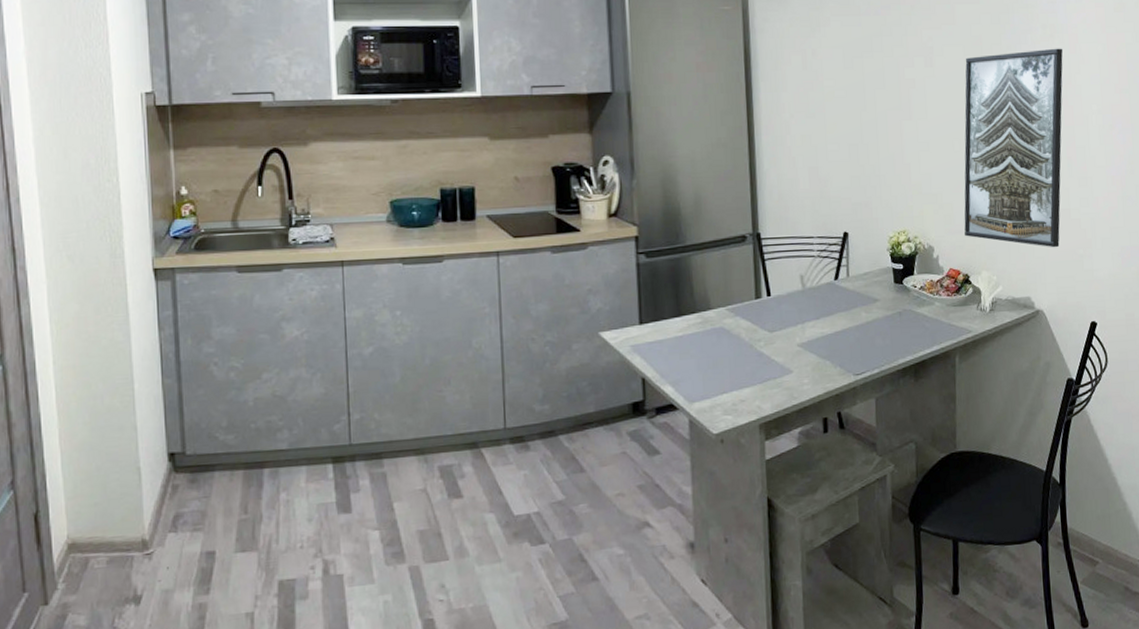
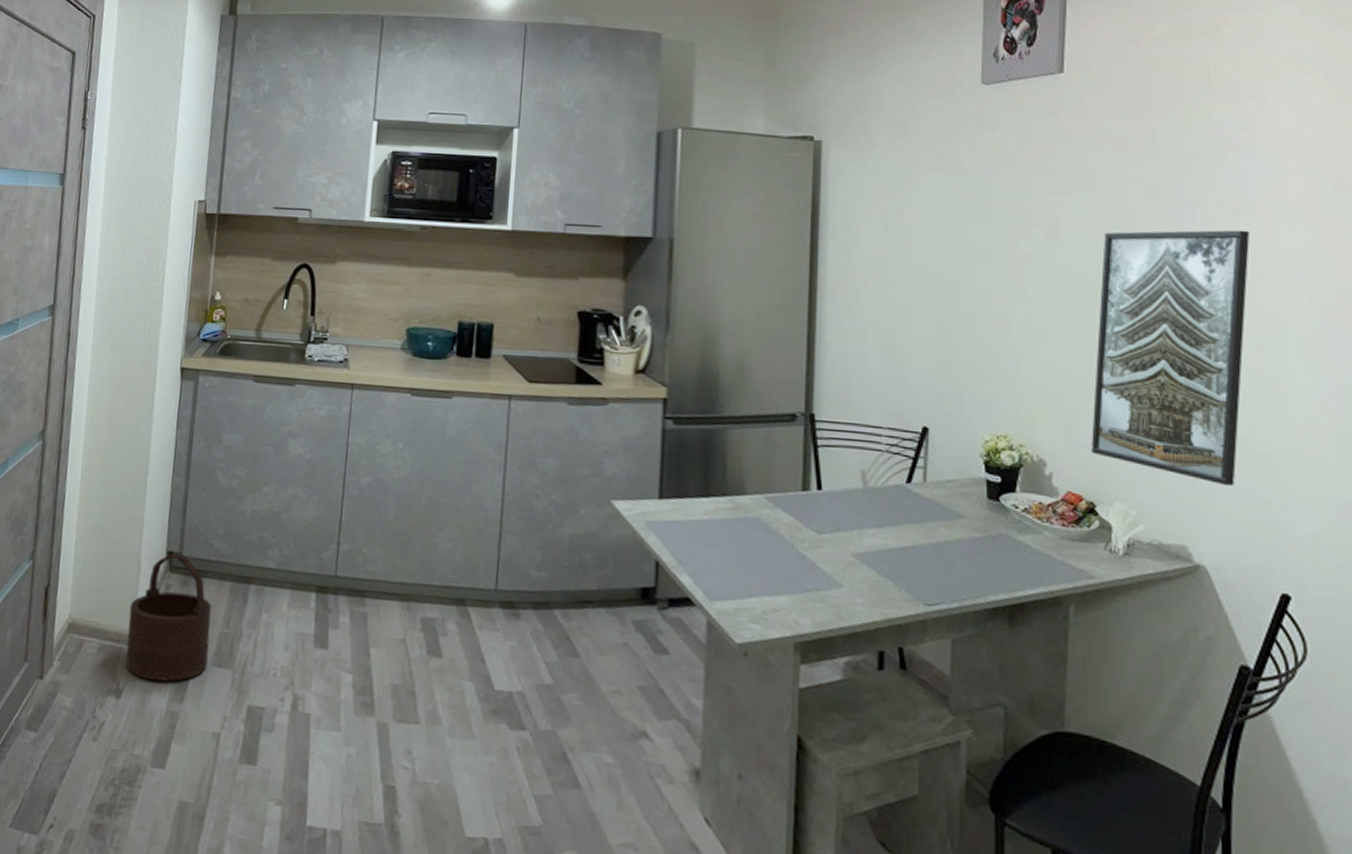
wooden bucket: none [136,453,230,580] -> present [126,553,212,682]

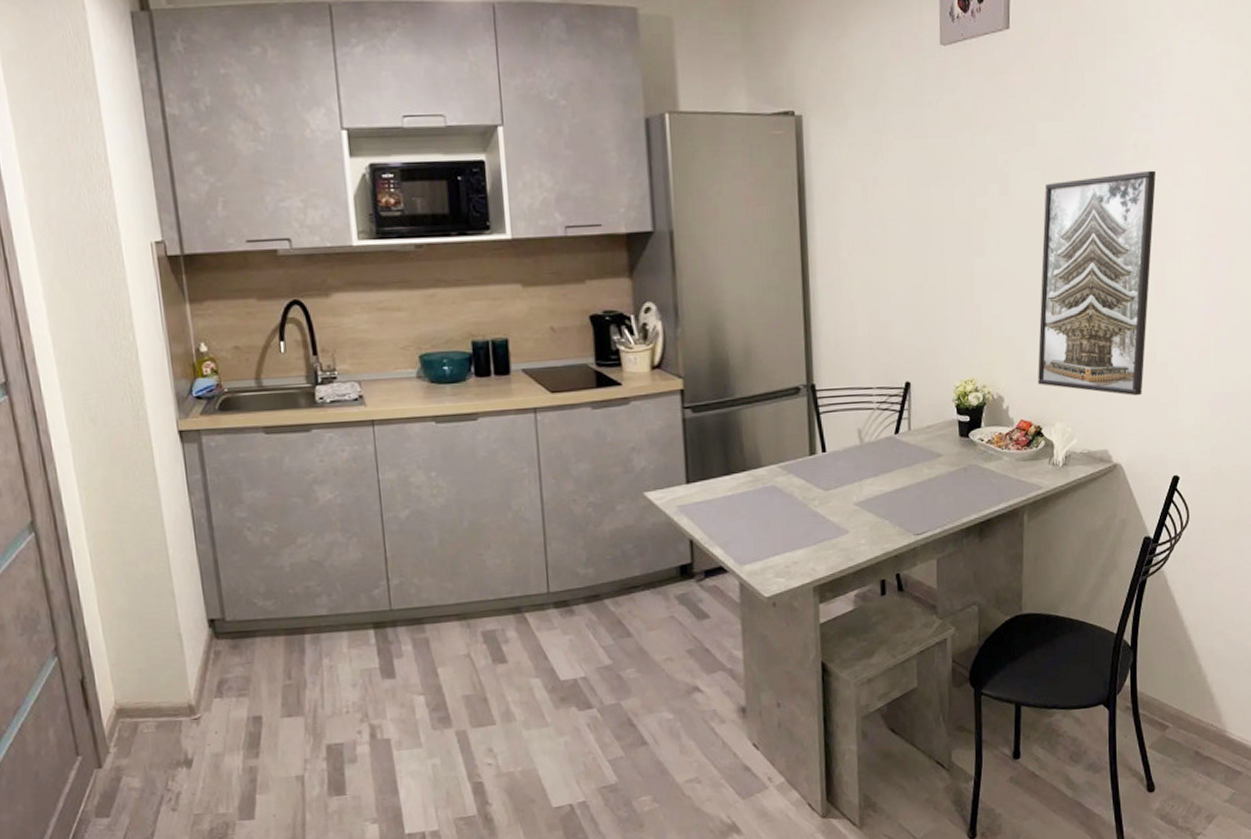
wooden bucket: present [126,553,212,682] -> none [180,619,276,744]

